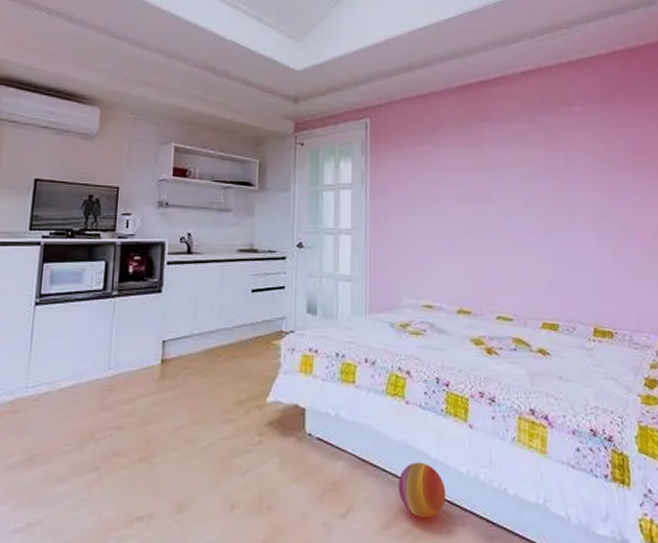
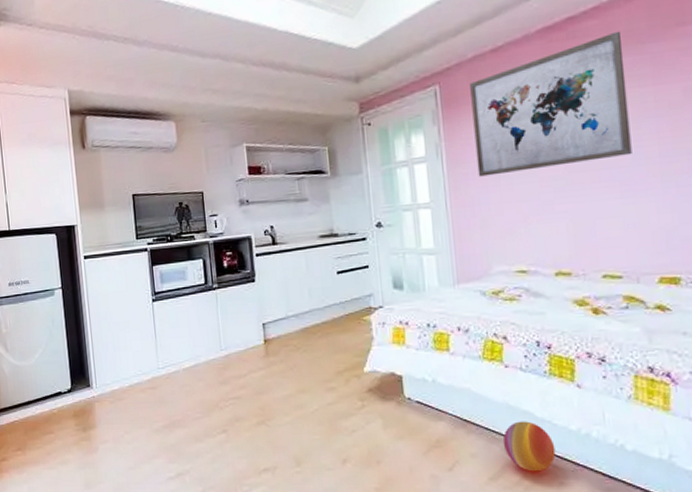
wall art: none [397,100,525,211] -> present [470,31,632,177]

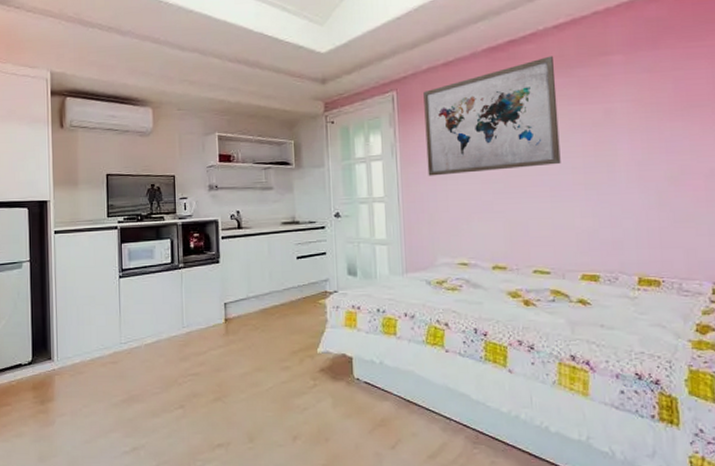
ball: present [502,421,556,472] -> none [441,403,488,451]

